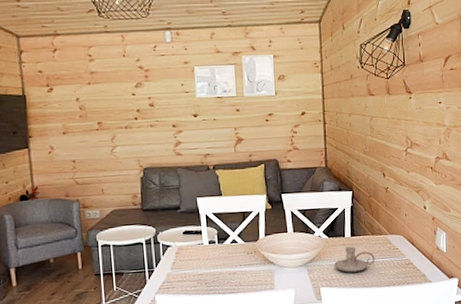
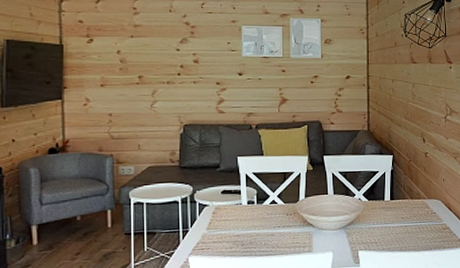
candle holder: present [334,246,375,273] -> none [373,210,413,236]

